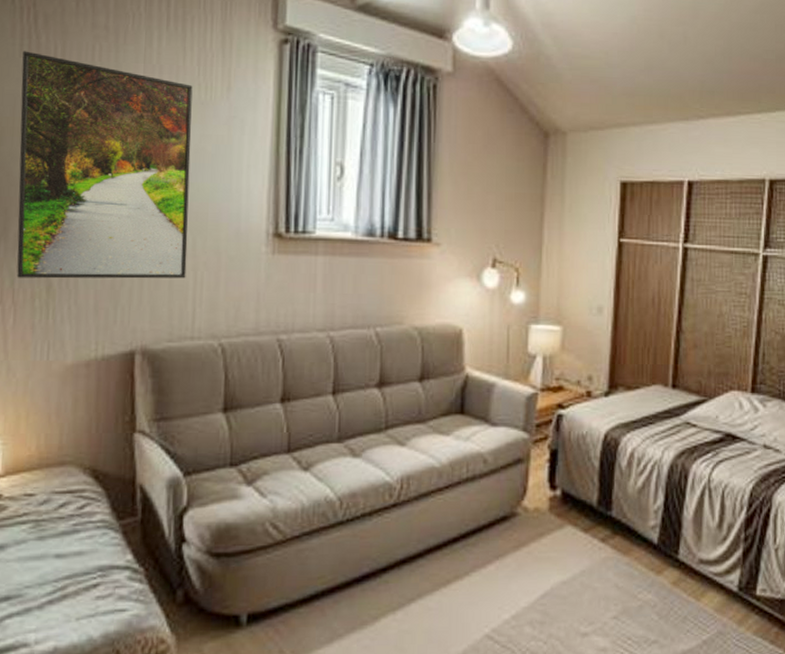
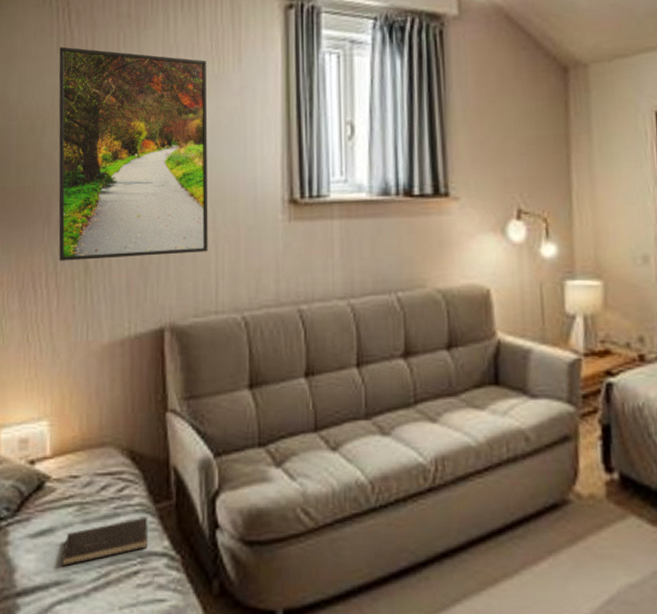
hardcover book: none [12,532,111,582] -> present [61,517,149,567]

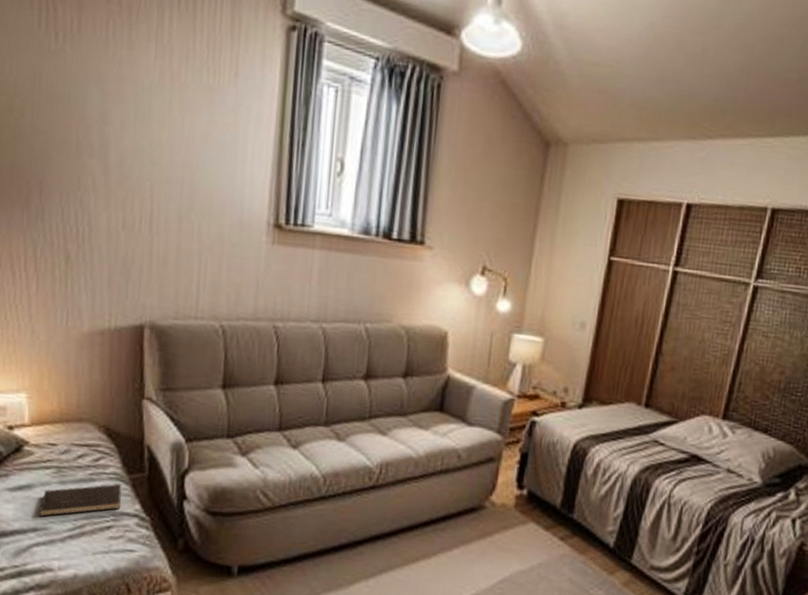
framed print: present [58,46,208,261] -> none [38,23,202,261]

